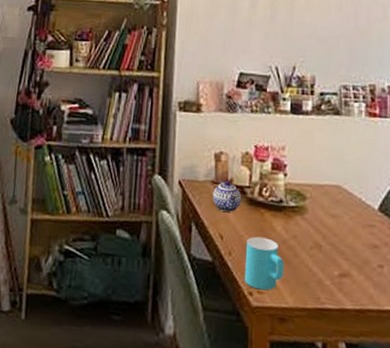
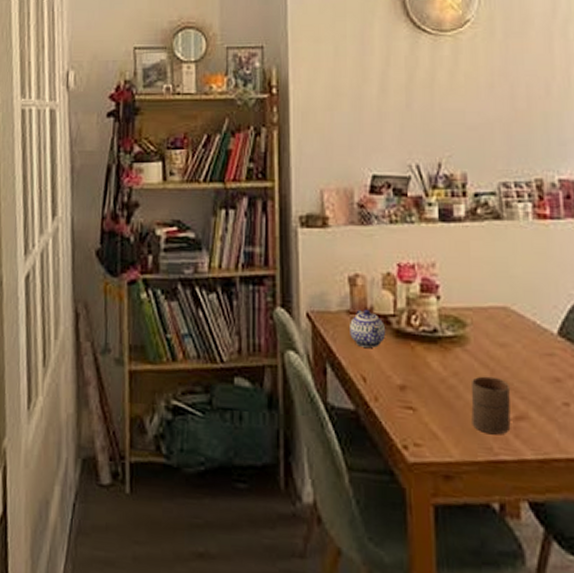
cup: present [244,236,284,291] -> none [395,376,445,442]
cup: none [305,240,338,288] -> present [470,376,511,435]

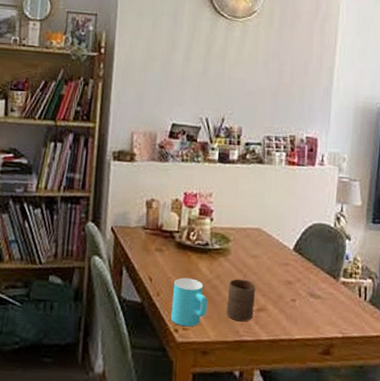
teapot: present [350,309,386,348] -> none [143,226,171,256]
cup: none [395,376,445,442] -> present [170,277,208,327]

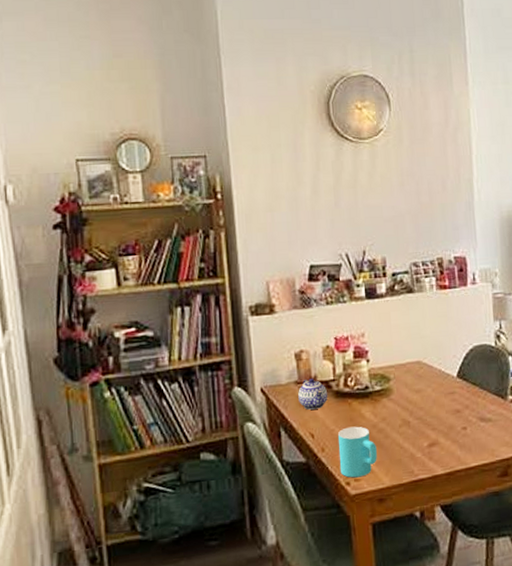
teapot: none [143,226,171,256] -> present [298,378,328,410]
cup: present [226,278,256,322] -> none [395,416,426,461]

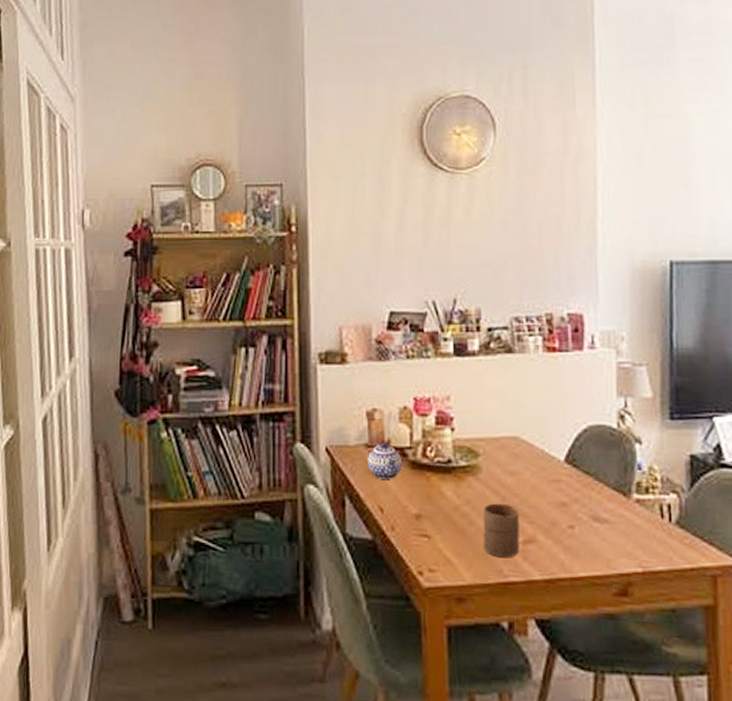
cup: present [338,426,377,478] -> none [411,505,458,568]
cup: none [395,416,426,461] -> present [482,503,520,558]

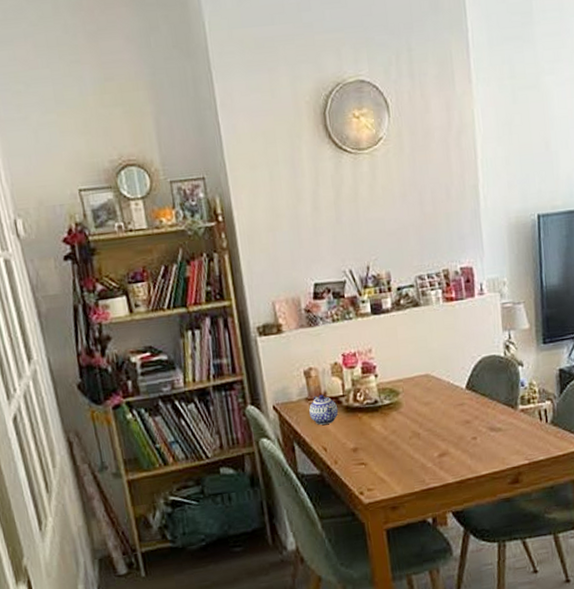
cup: present [482,503,520,558] -> none [406,428,437,471]

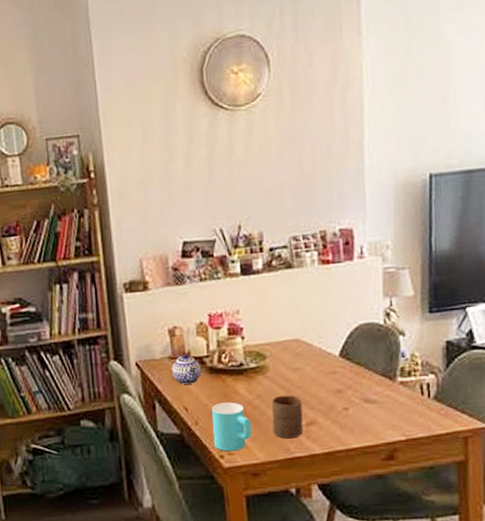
cup: none [350,439,389,488] -> present [212,402,252,452]
cup: none [406,428,437,471] -> present [271,395,303,439]

